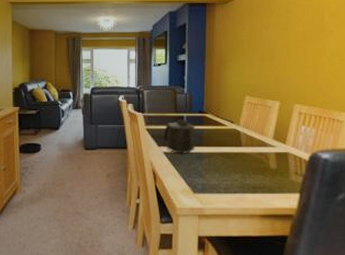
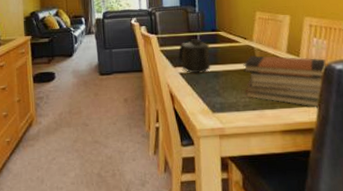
book stack: none [228,140,312,195] -> present [243,55,327,108]

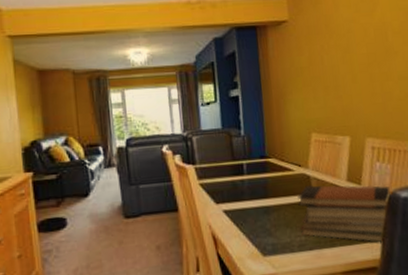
mug: present [178,39,211,75] -> none [221,168,260,212]

